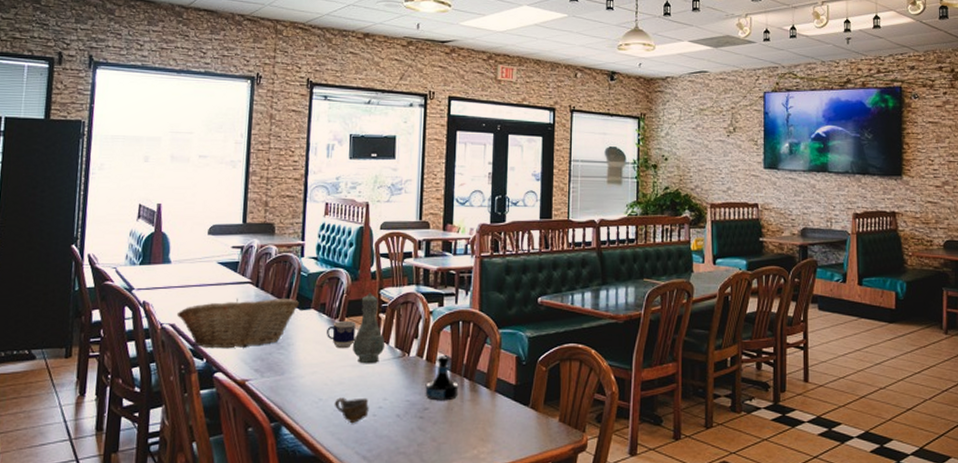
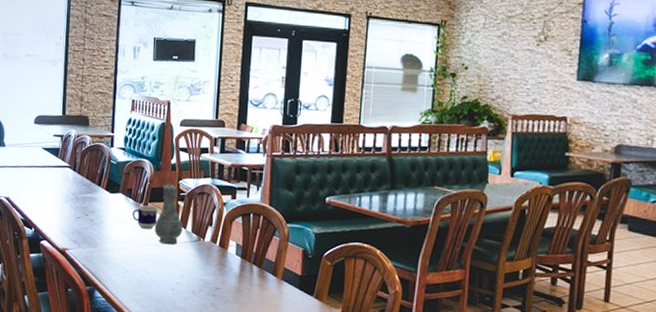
fruit basket: present [176,297,299,349] -> none [10,179,109,222]
cup: present [334,397,369,424] -> none [138,271,168,295]
tequila bottle: present [425,355,459,401] -> none [217,243,248,284]

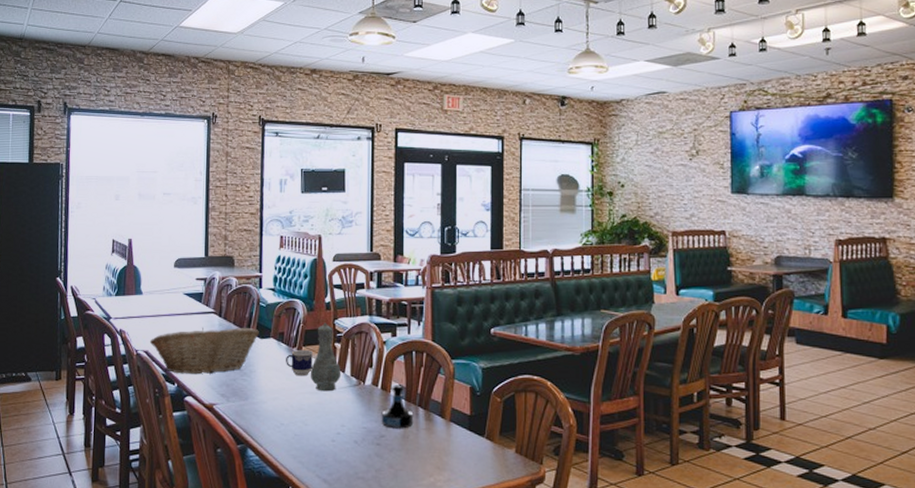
fruit basket: none [10,179,109,222] -> present [149,327,259,375]
tequila bottle: none [217,243,248,284] -> present [381,385,414,429]

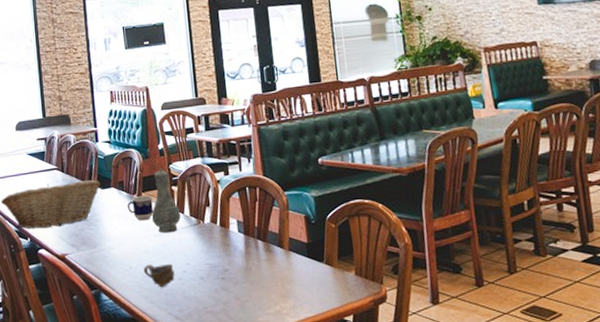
cup: none [295,423,328,448] -> present [143,263,175,288]
tequila bottle: present [381,385,414,429] -> none [222,220,255,263]

